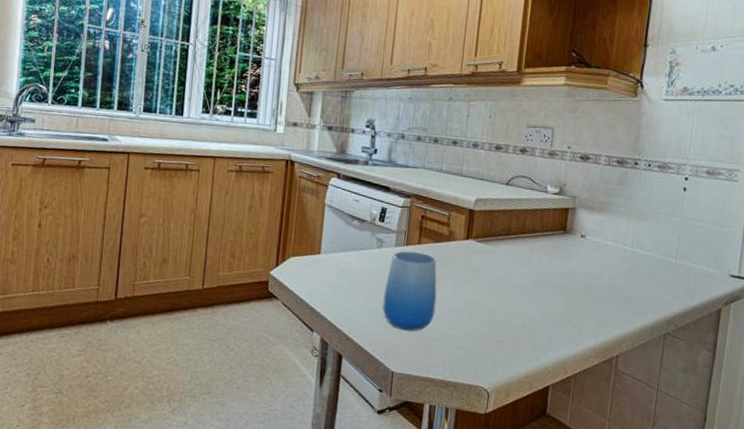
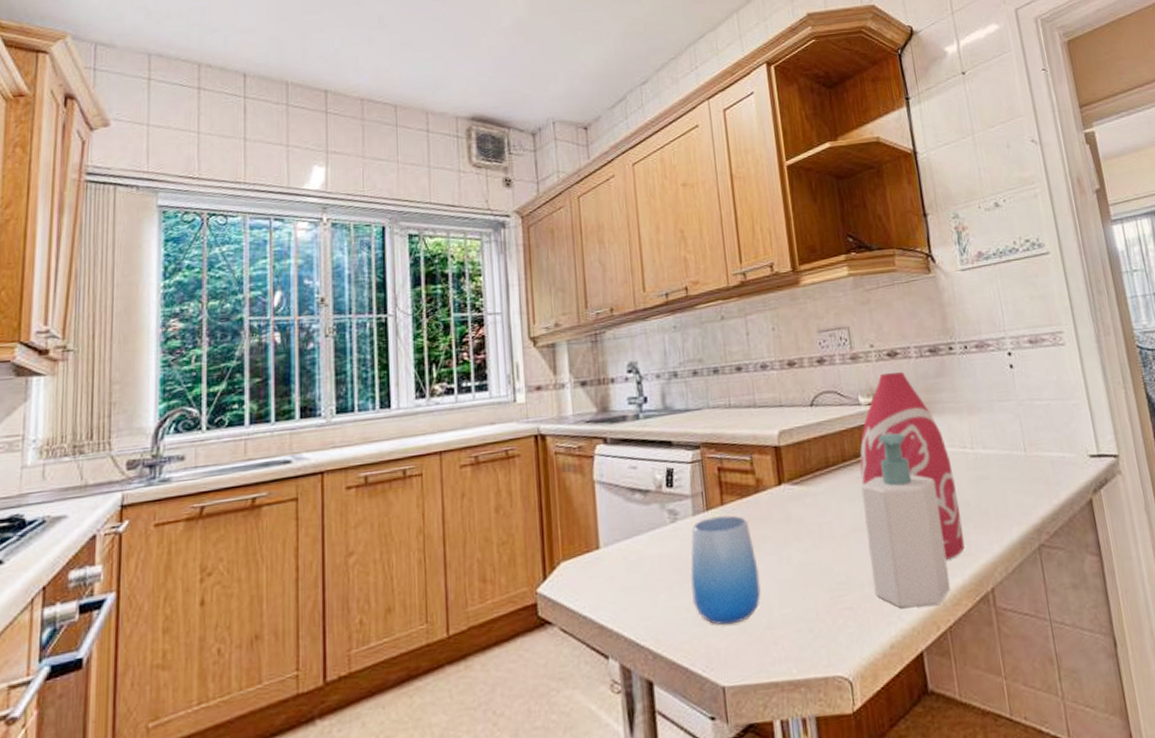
soap bottle: none [523,219,593,357] -> present [861,433,951,609]
bottle: none [533,172,611,326] -> present [859,372,965,560]

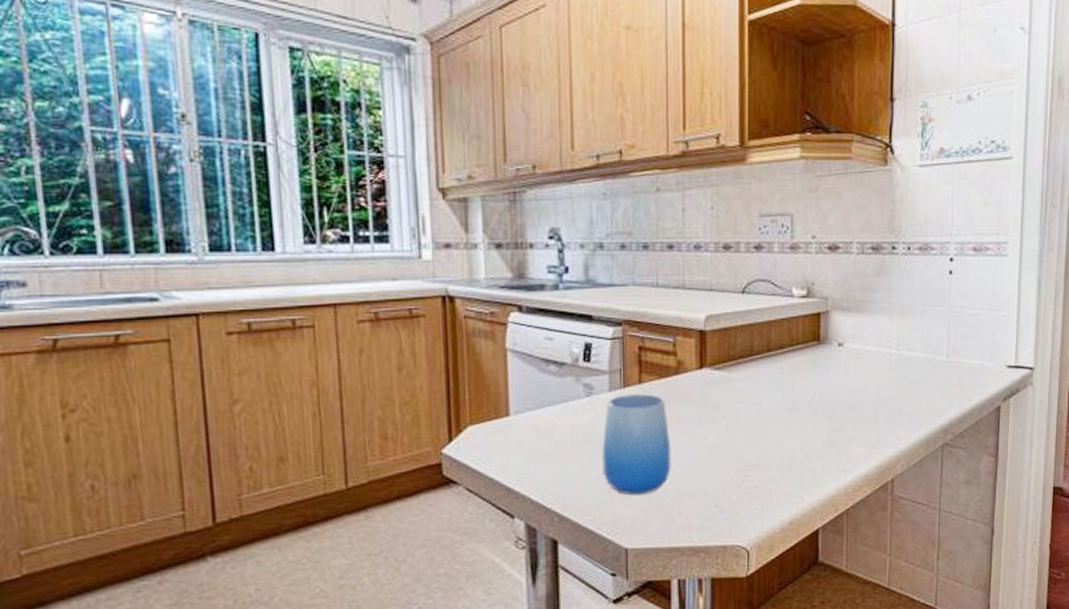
bottle: present [859,372,965,560] -> none [784,266,875,451]
soap bottle: present [861,433,951,609] -> none [782,327,856,491]

